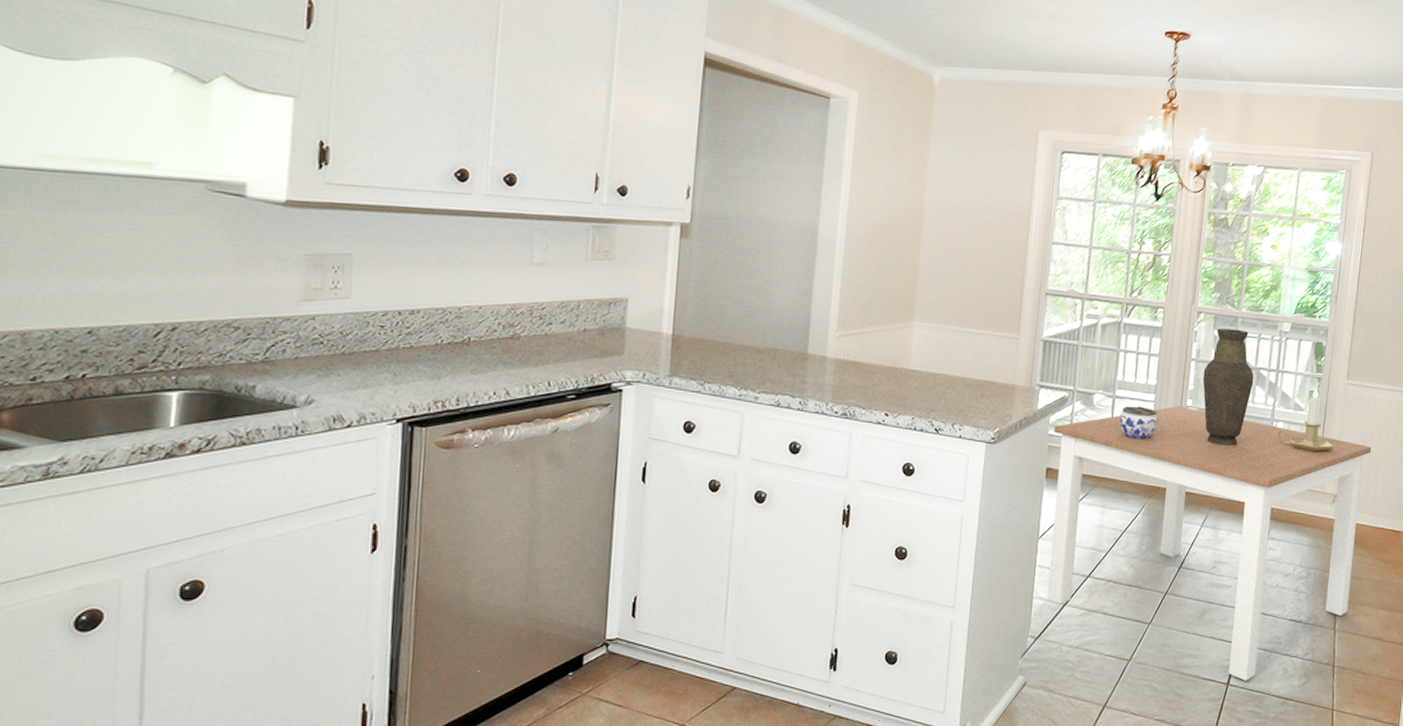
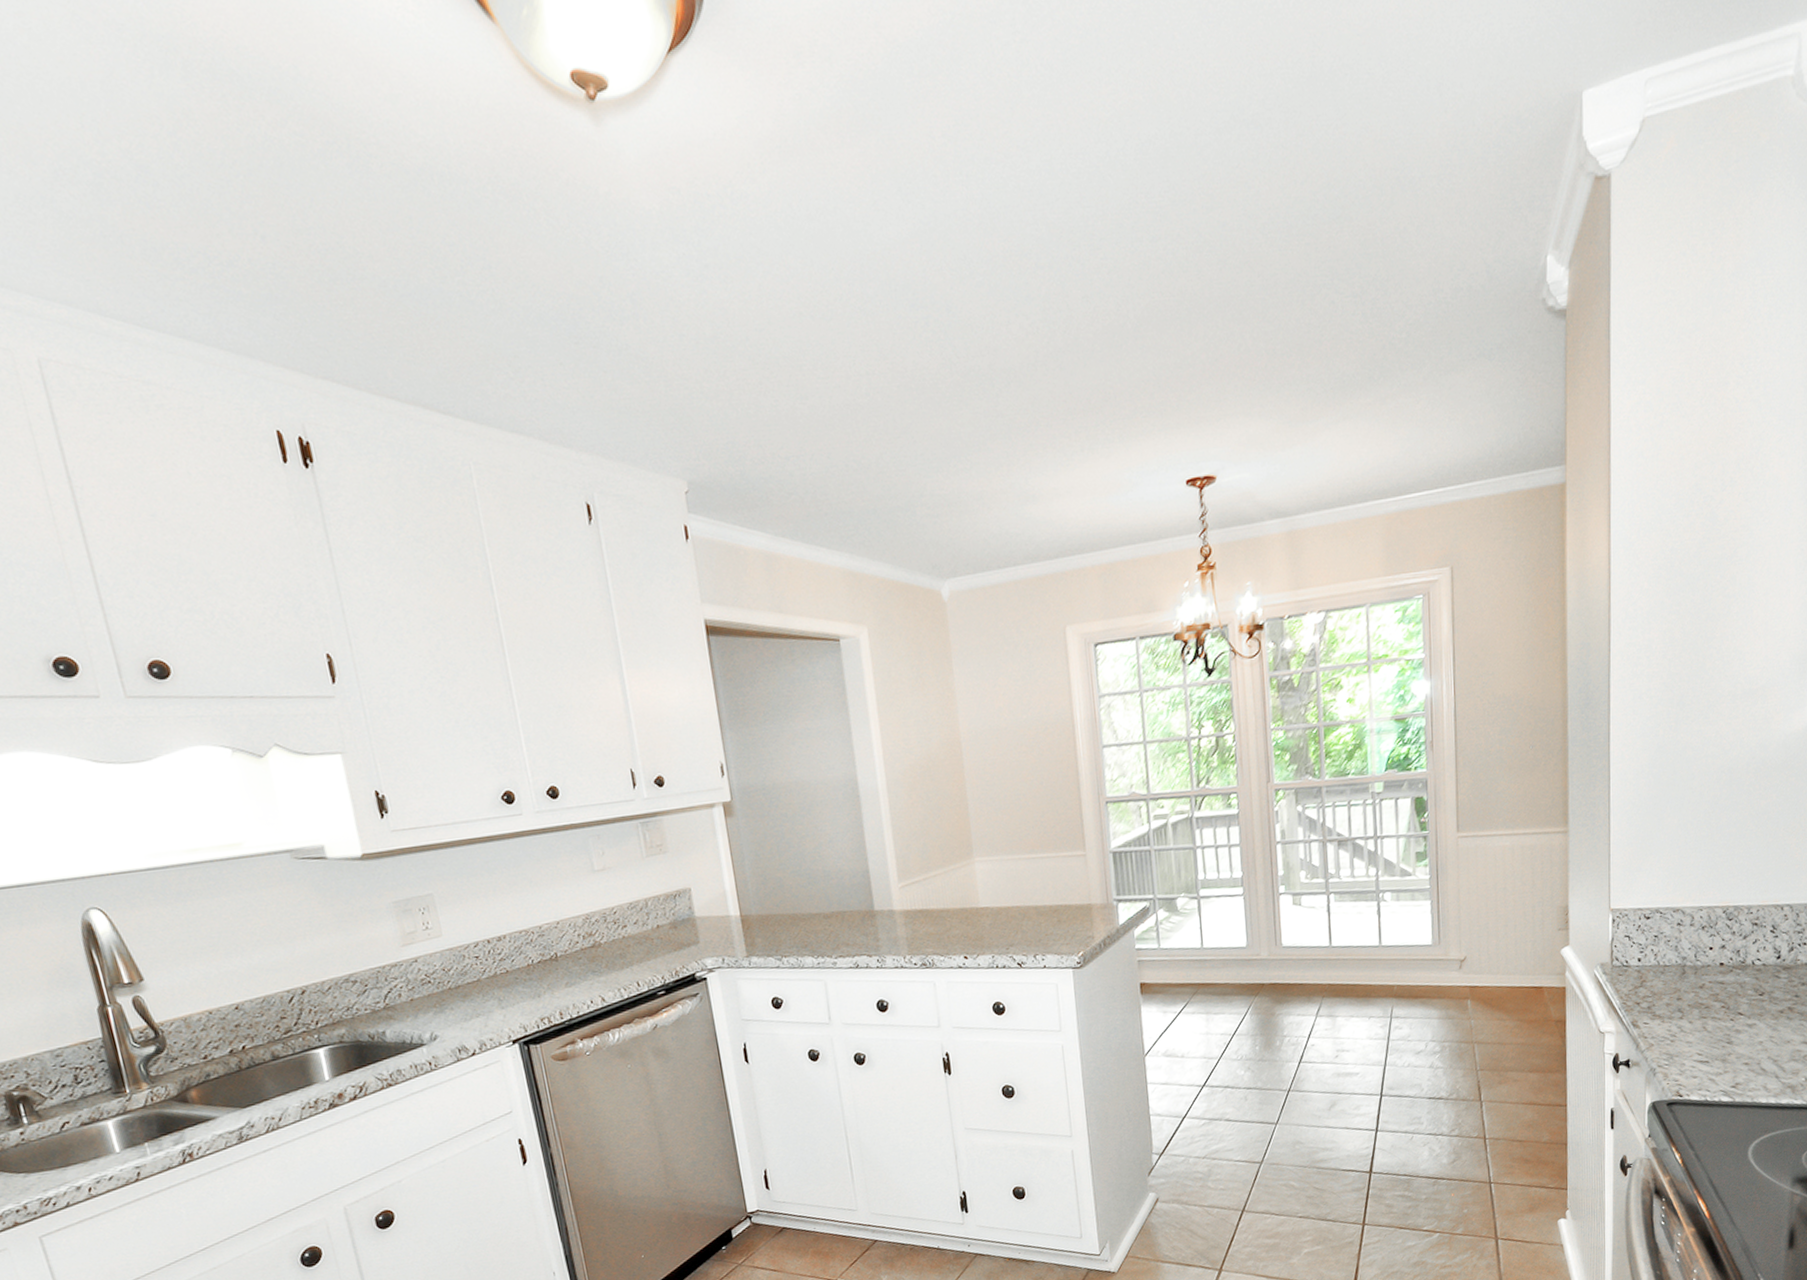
dining table: present [1047,405,1372,681] -> none [1140,894,1497,1166]
jar: present [1119,405,1159,440] -> none [1208,902,1252,939]
vase: present [1202,328,1254,446] -> none [1292,799,1351,929]
candlestick: present [1277,387,1334,453] -> none [1385,847,1453,919]

